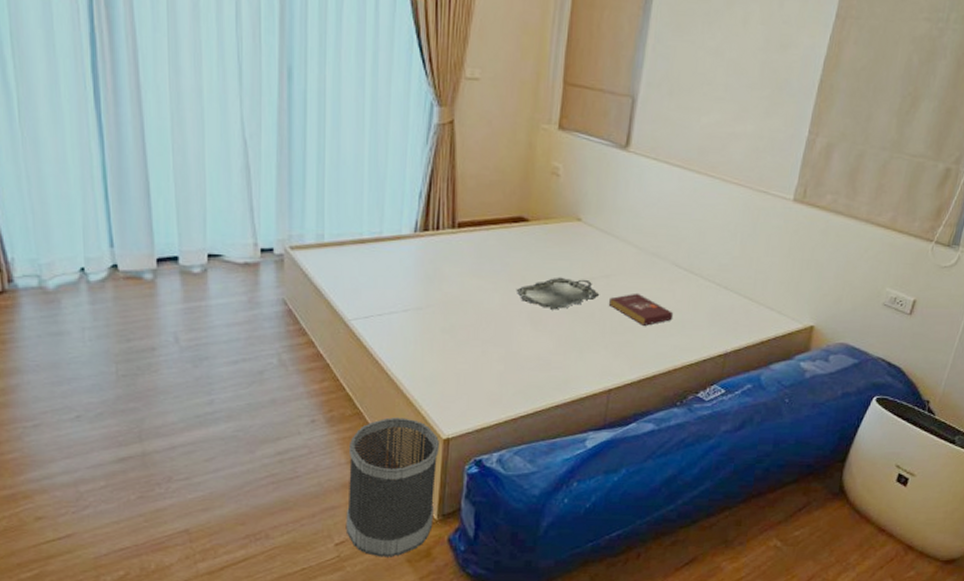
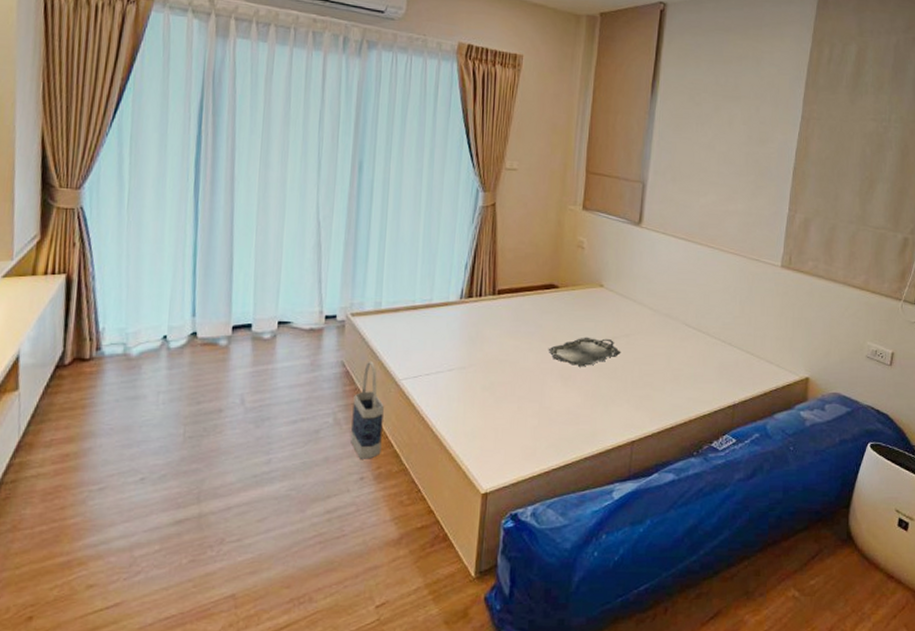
bag: none [298,299,333,402] -> present [351,361,384,459]
wastebasket: present [345,417,439,557] -> none [387,473,478,619]
book: present [608,293,674,326] -> none [629,350,686,380]

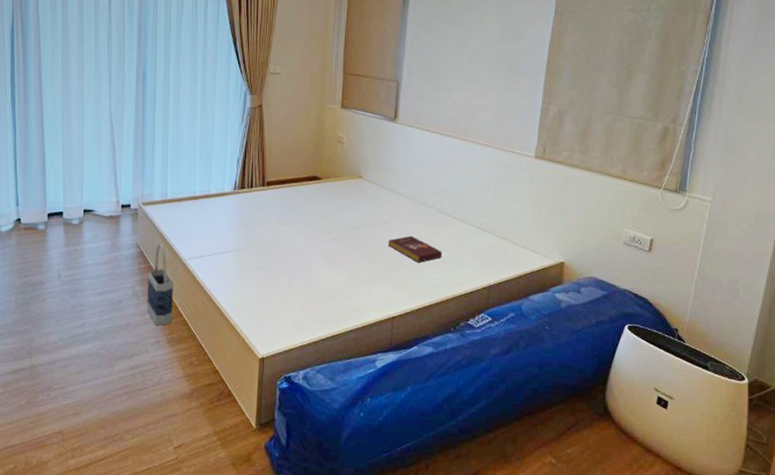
serving tray: present [548,337,621,367] -> none [313,223,381,250]
book: none [629,350,686,380] -> present [388,235,443,263]

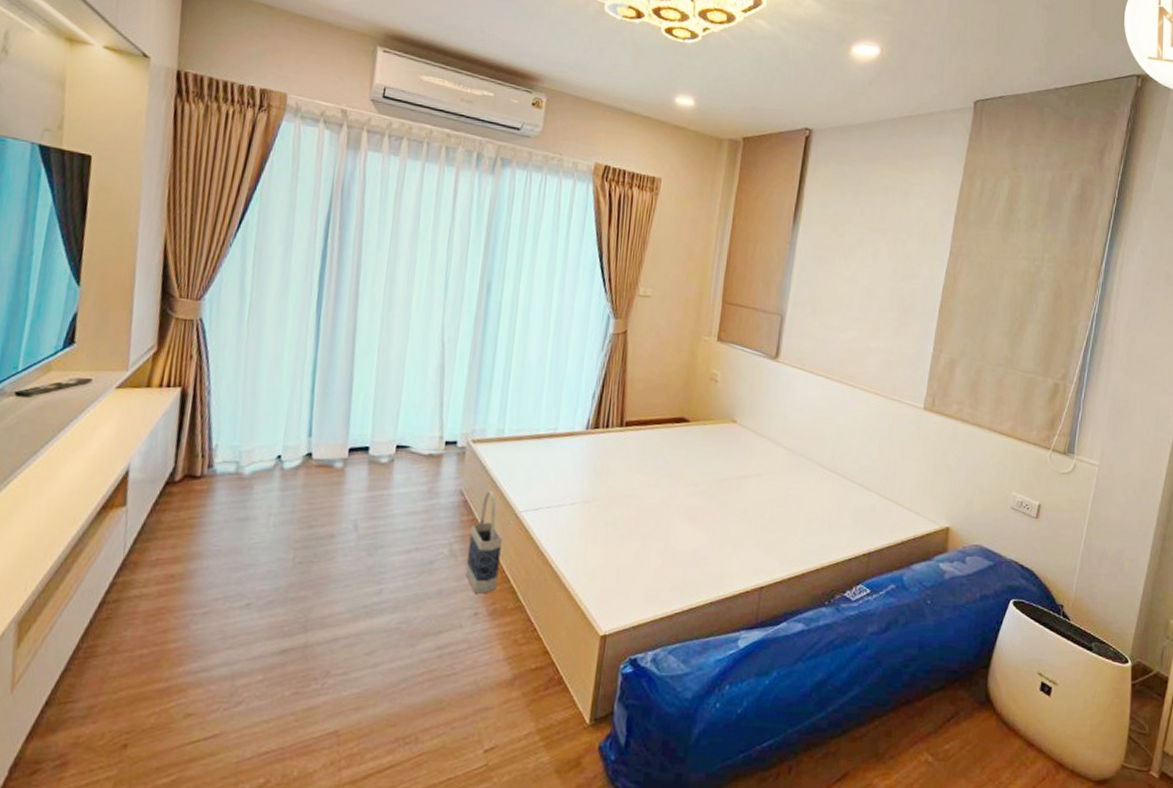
book: present [388,235,443,263] -> none [760,491,820,524]

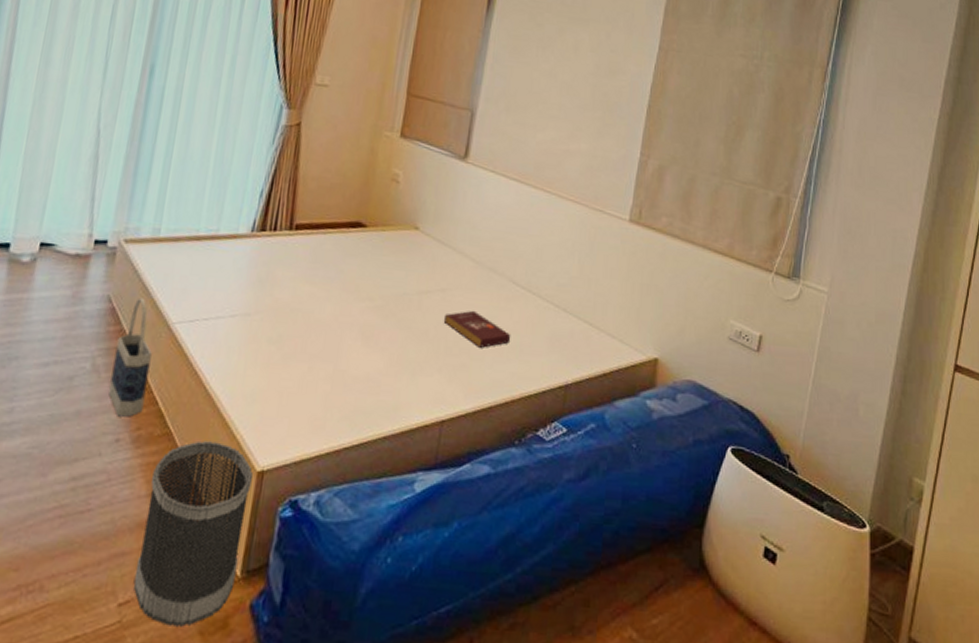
wastebasket: none [497,611,596,767] -> present [133,441,253,627]
book: none [760,491,820,524] -> present [443,310,511,348]

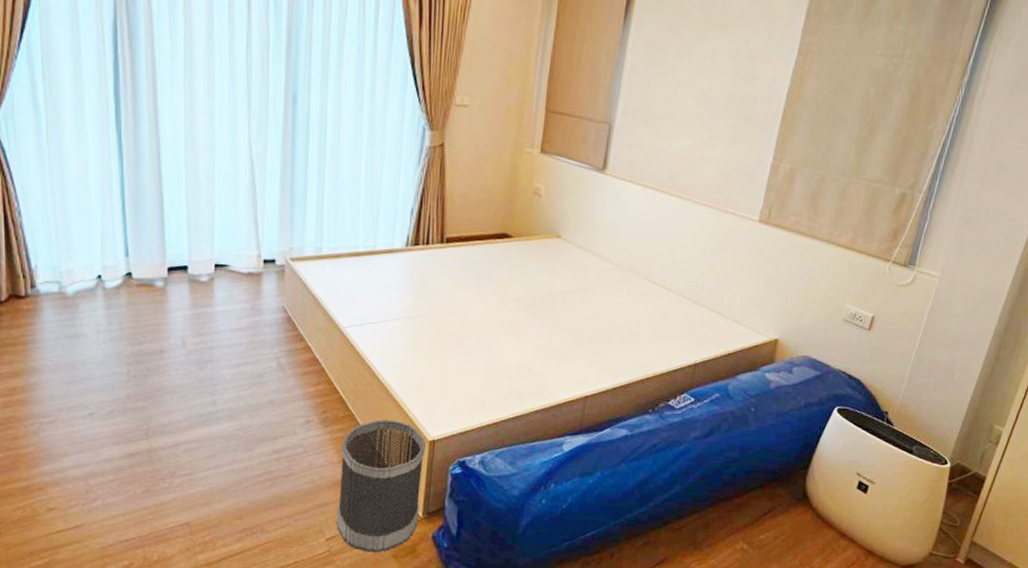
bag: present [109,297,152,417] -> none [295,307,328,404]
book: present [443,310,511,348] -> none [585,305,647,337]

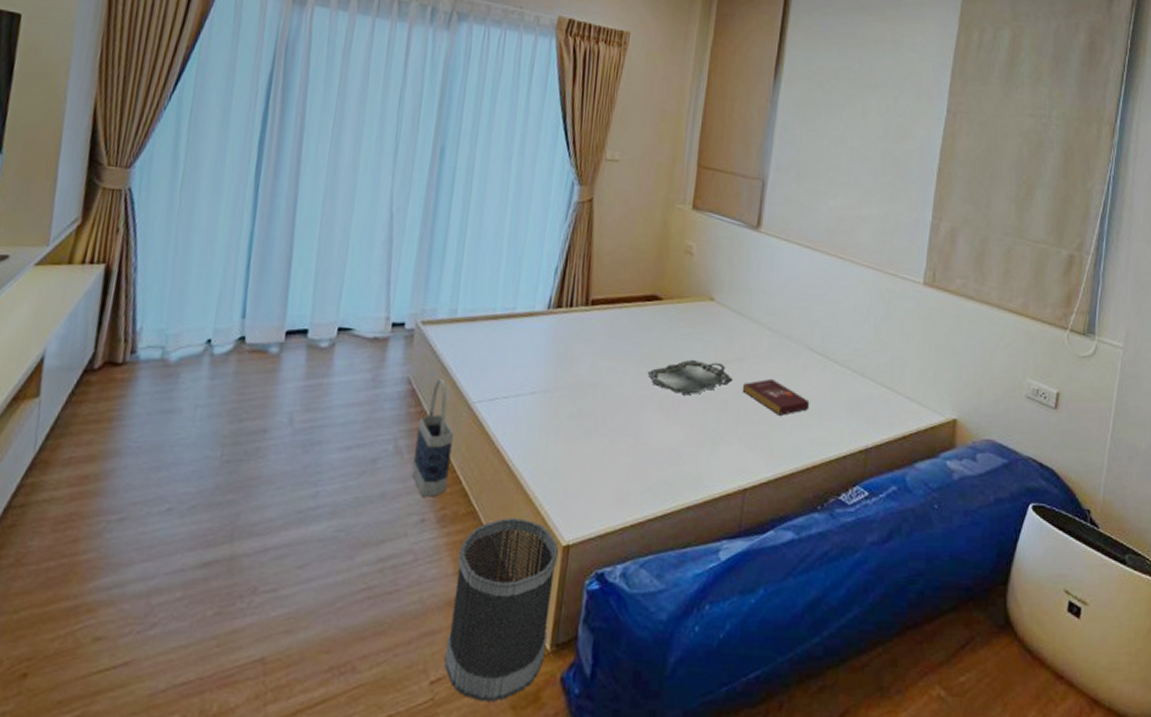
bag: none [295,307,328,404] -> present [412,378,454,497]
serving tray: none [499,290,578,321] -> present [647,359,733,396]
book: none [585,305,647,337] -> present [742,378,810,416]

